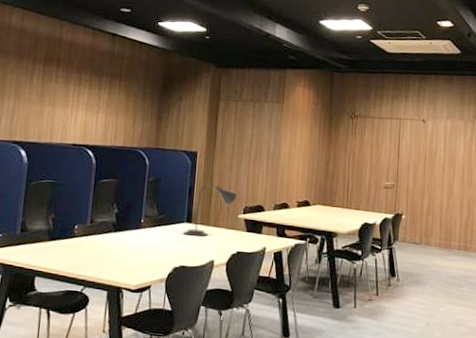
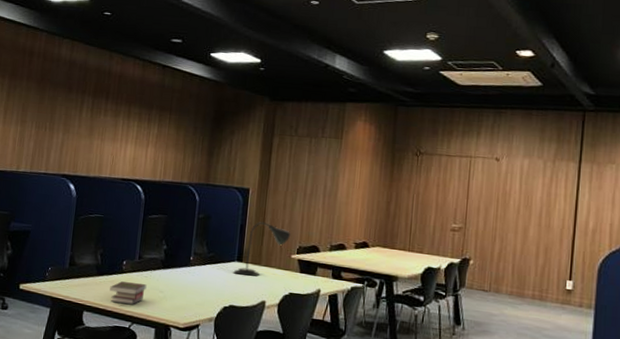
books: none [61,246,99,269] -> present [109,281,147,305]

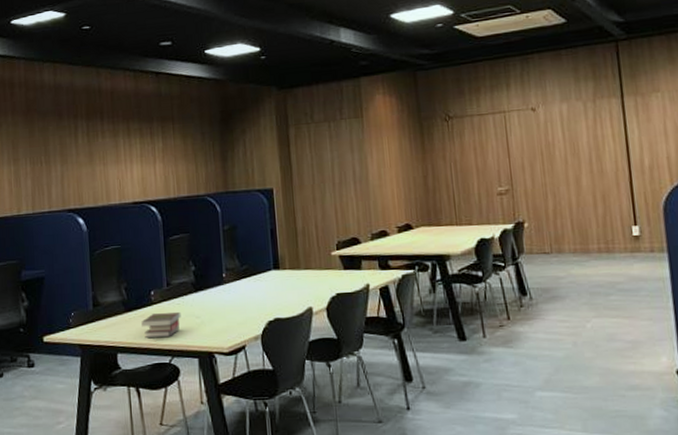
desk lamp: present [233,221,291,277] -> none [271,221,327,284]

